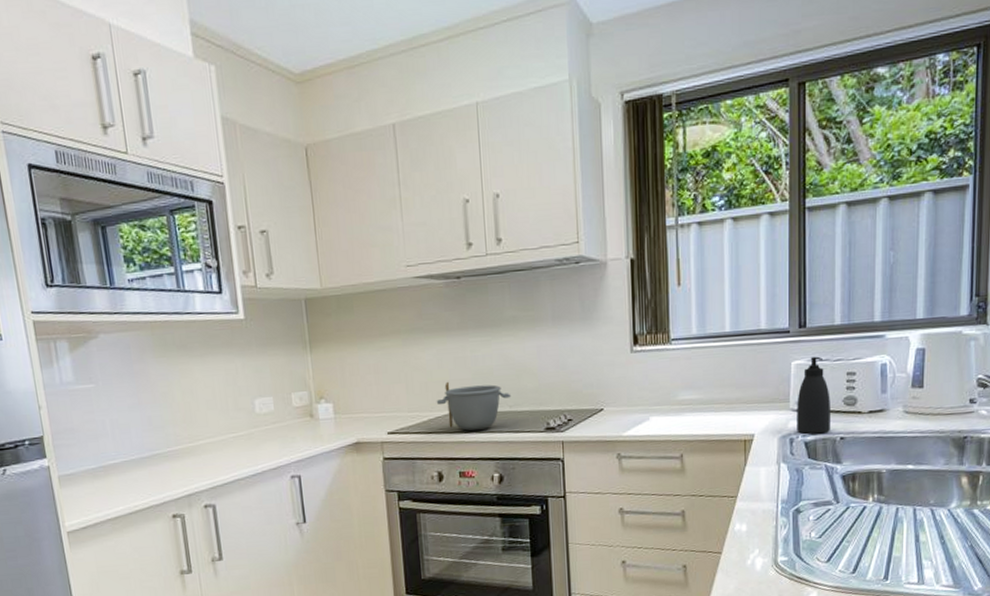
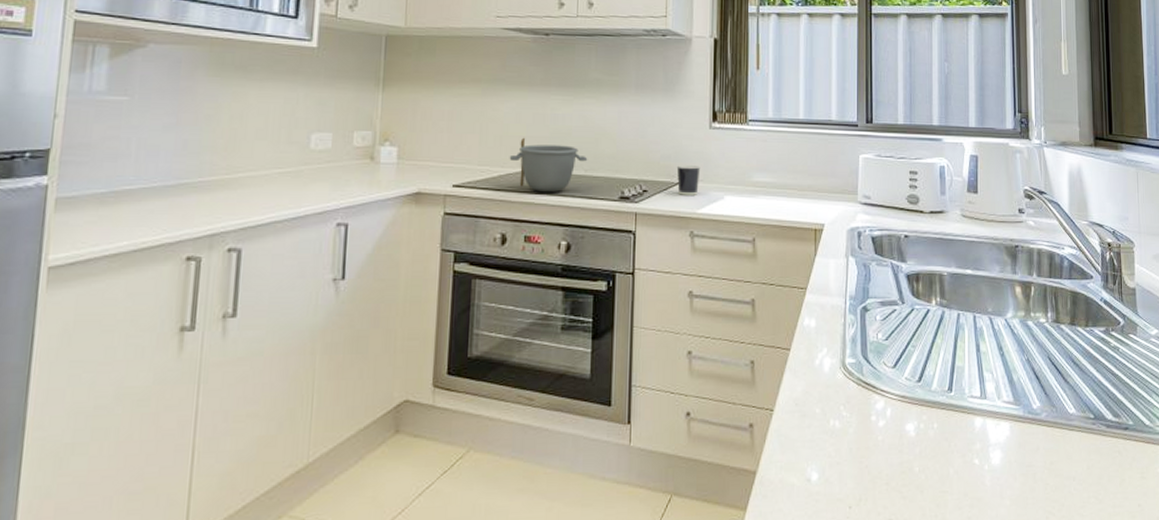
mug: none [599,390,624,421] -> present [676,165,701,195]
soap dispenser: present [797,356,830,434] -> none [864,152,895,230]

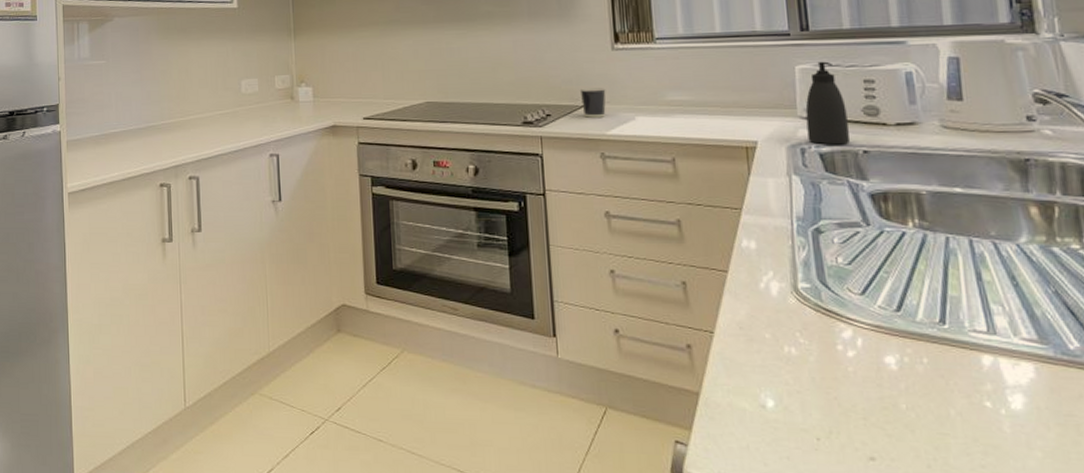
cooking pot: present [509,137,588,193] -> none [411,71,487,121]
soap dispenser: none [864,152,895,230] -> present [805,61,850,145]

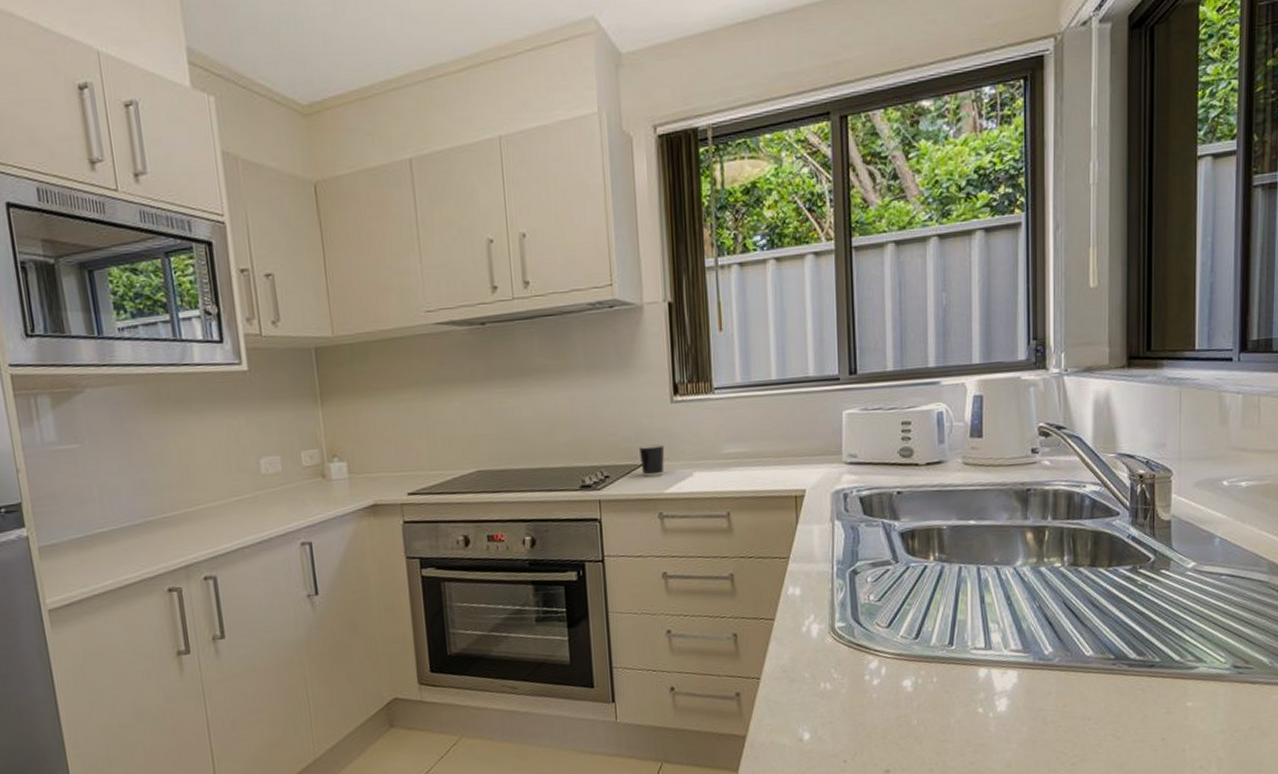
soap dispenser: present [805,61,850,145] -> none [849,405,886,489]

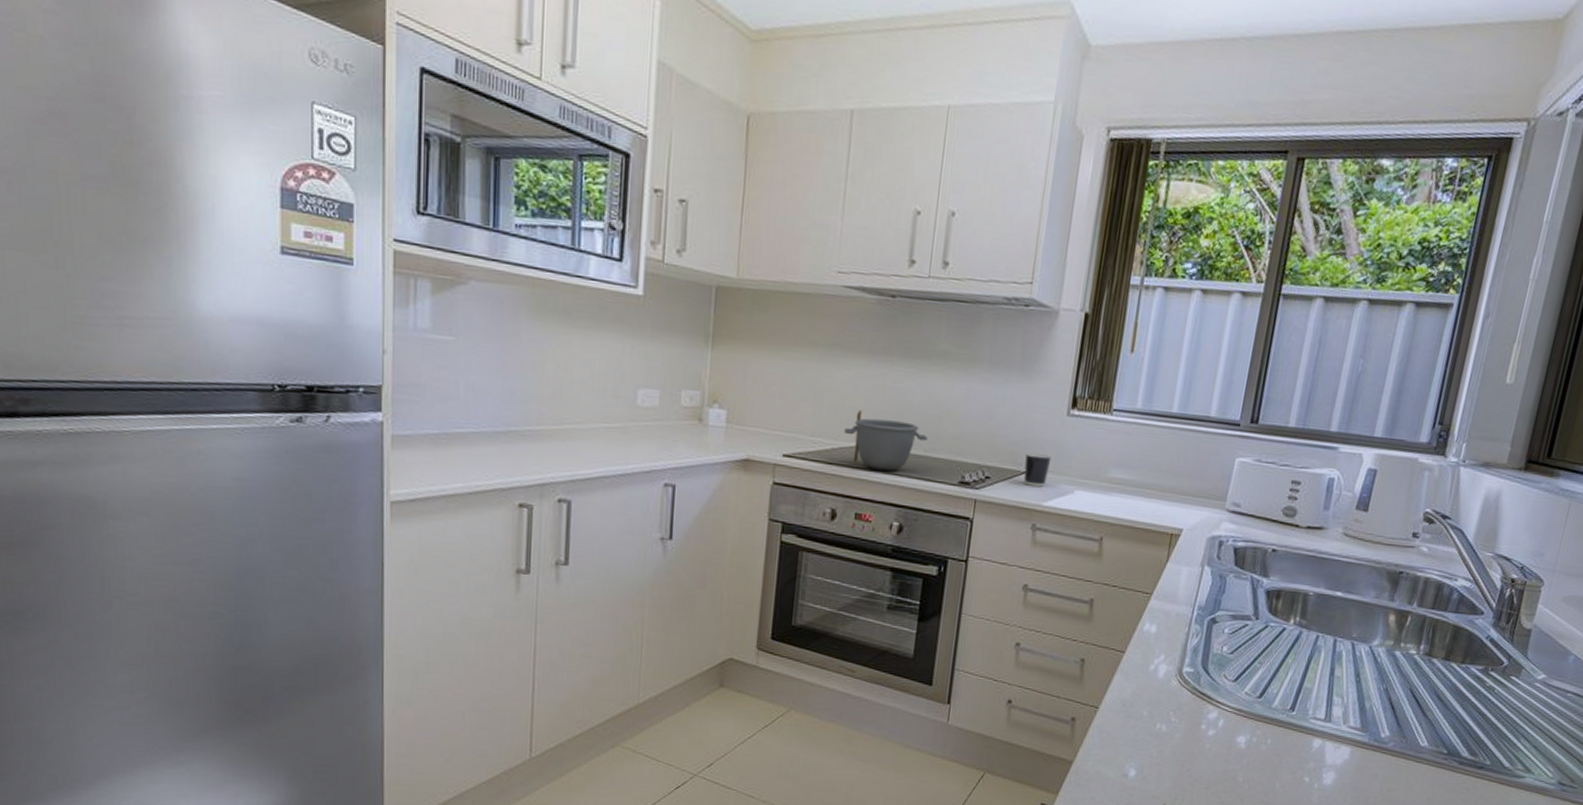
cooking pot: none [460,436,543,491] -> present [843,409,929,472]

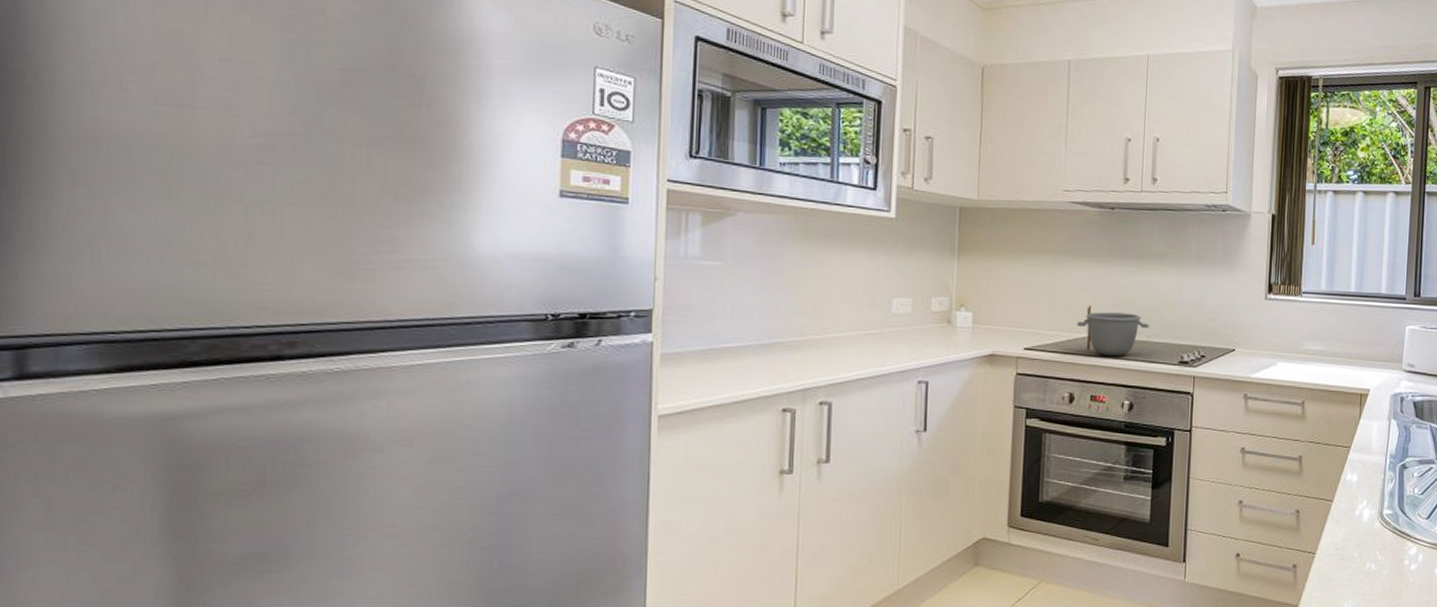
mug: present [1023,453,1052,487] -> none [1233,333,1256,361]

